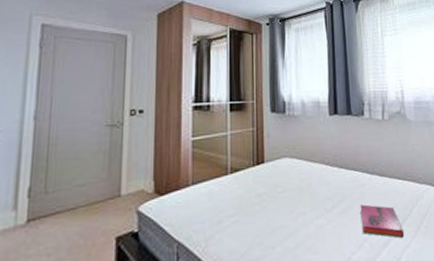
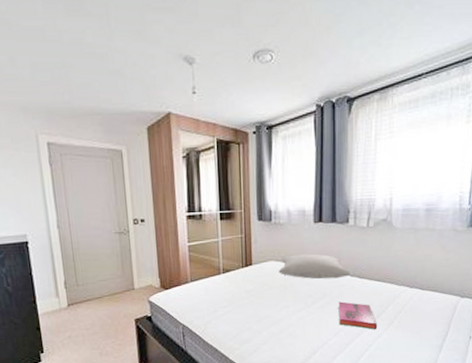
pillow: none [293,149,371,179] -> present [278,254,351,280]

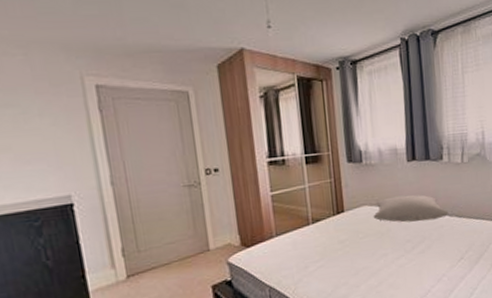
hardback book: present [338,301,378,330] -> none [439,244,481,272]

